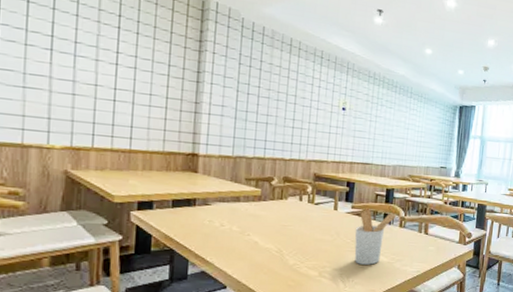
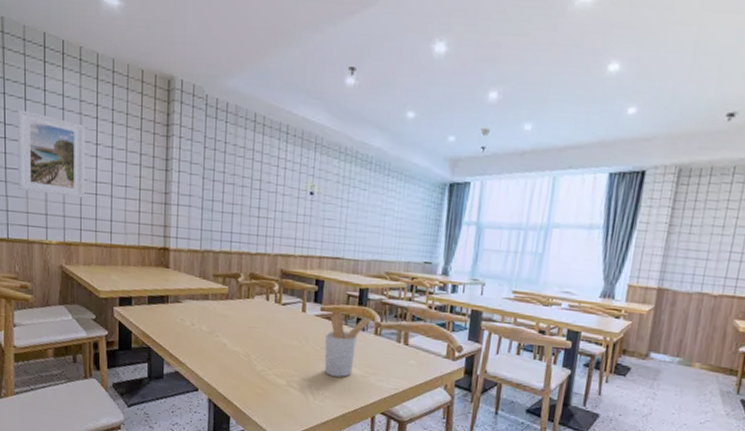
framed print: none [13,10,104,104] -> present [18,109,85,198]

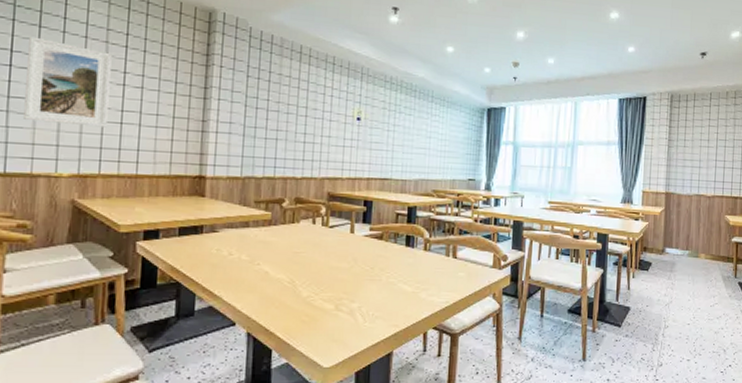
utensil holder: present [324,313,371,377] -> none [374,232,420,295]

